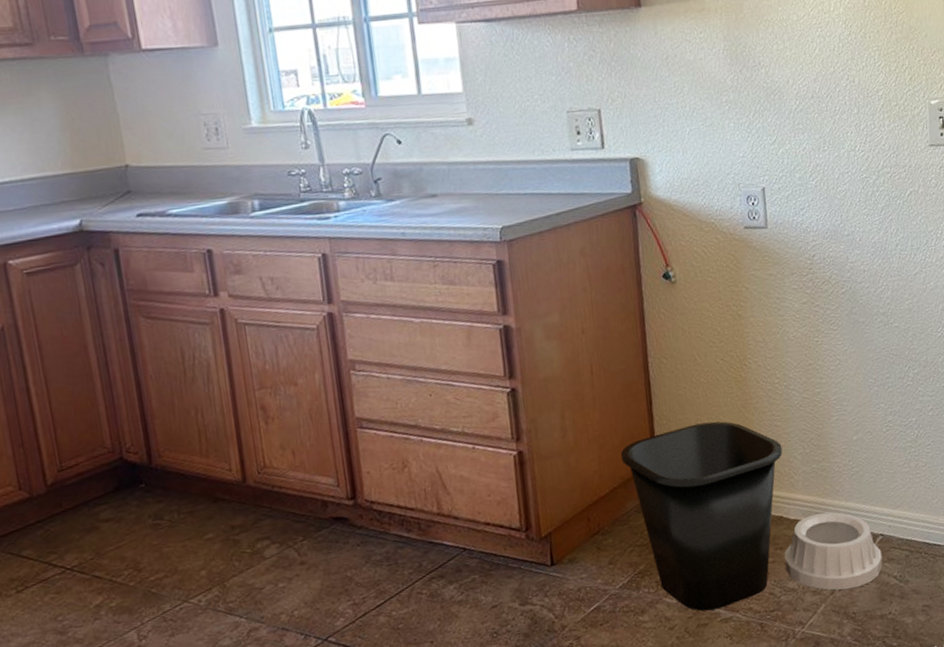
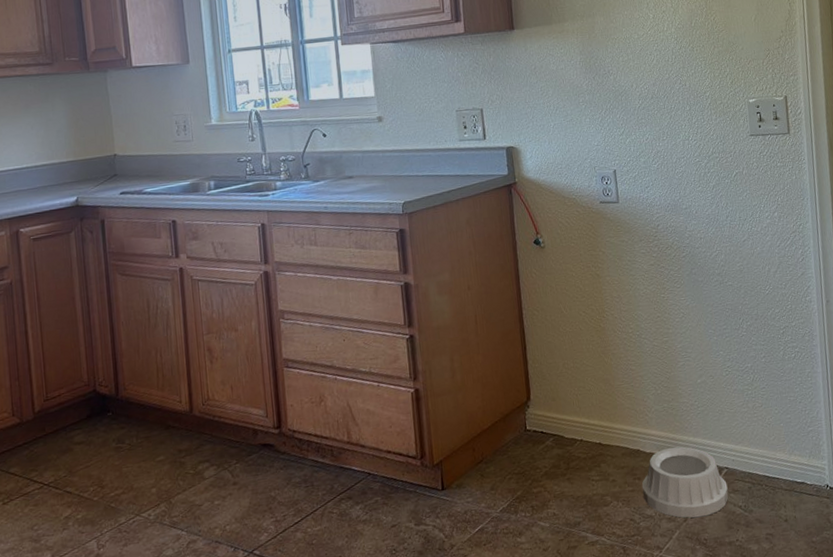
waste bin: present [620,421,783,611] -> none [500,365,638,535]

